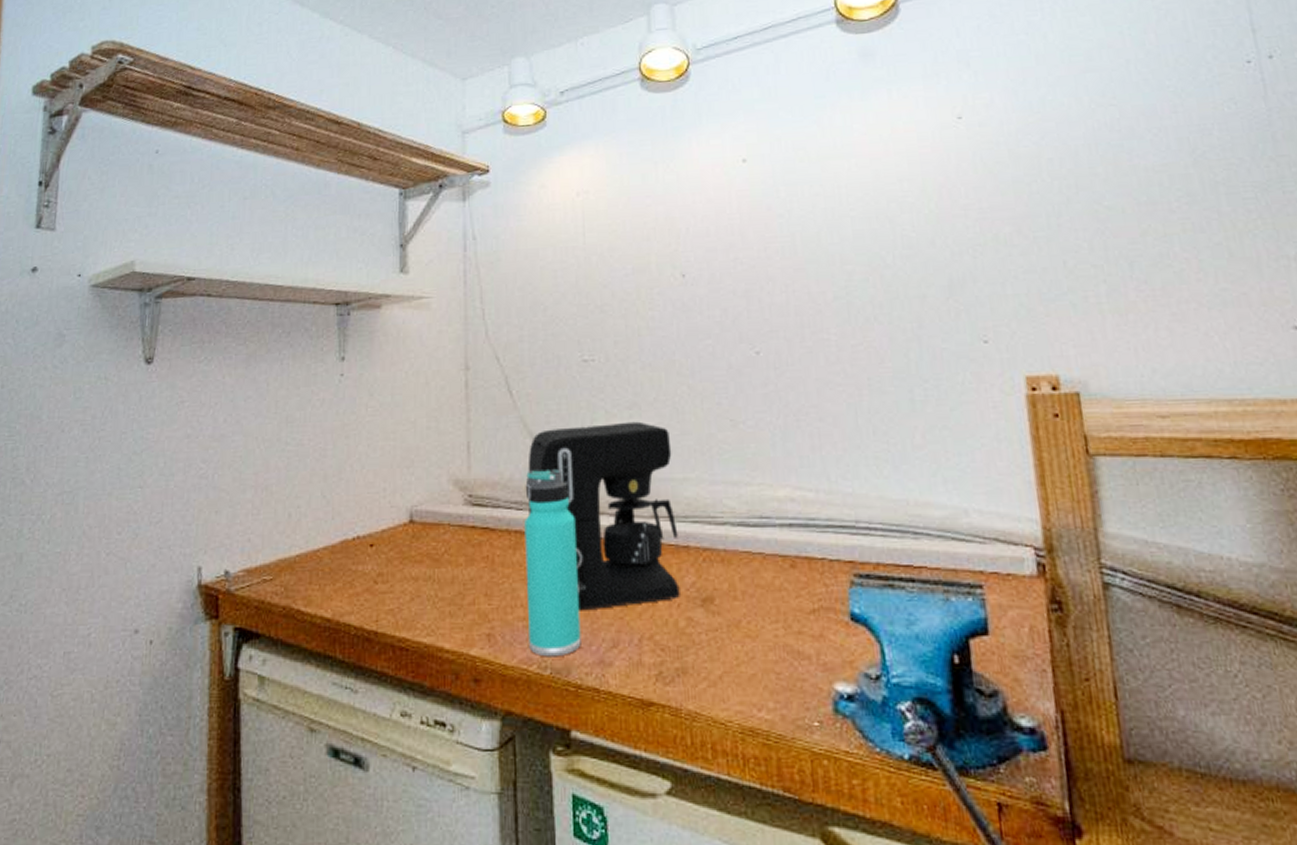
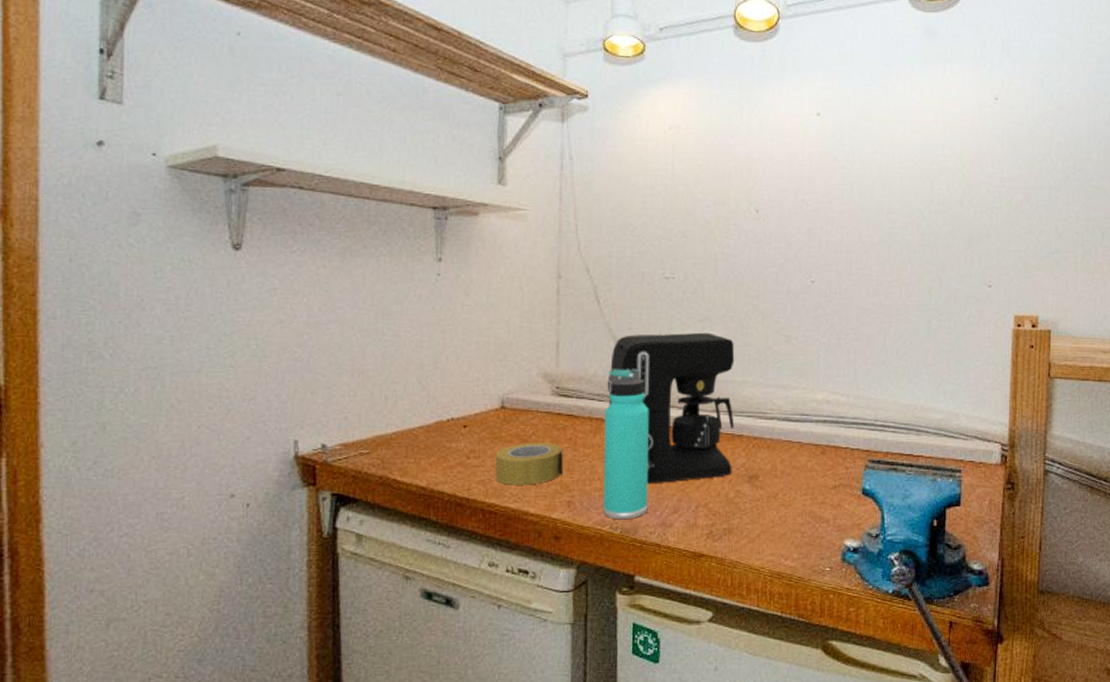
adhesive tape: none [405,562,480,615] -> present [495,442,563,485]

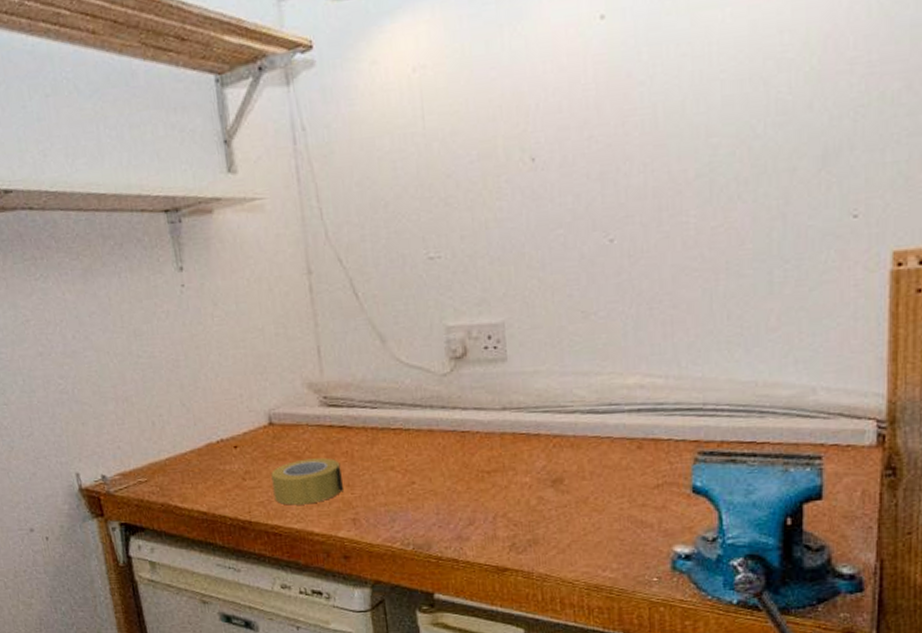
thermos bottle: present [603,369,649,520] -> none [378,369,440,536]
coffee maker: present [609,332,735,484] -> none [379,317,532,496]

